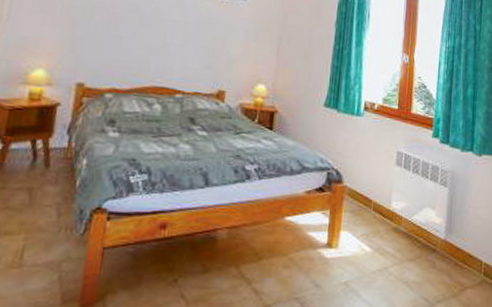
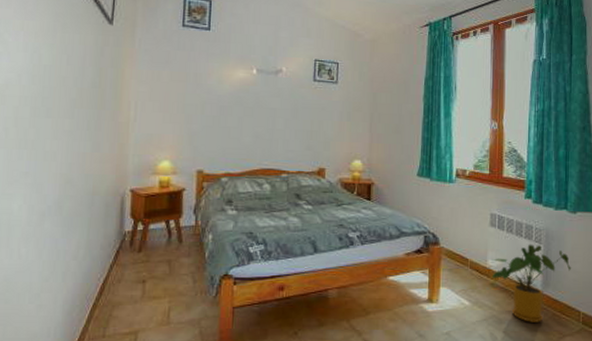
house plant: none [395,186,476,273] -> present [491,244,572,322]

